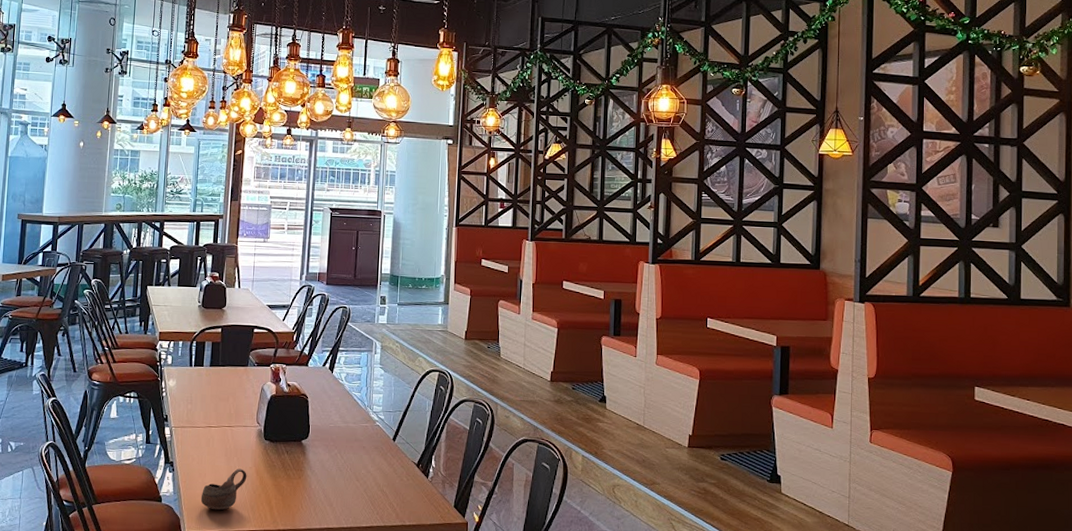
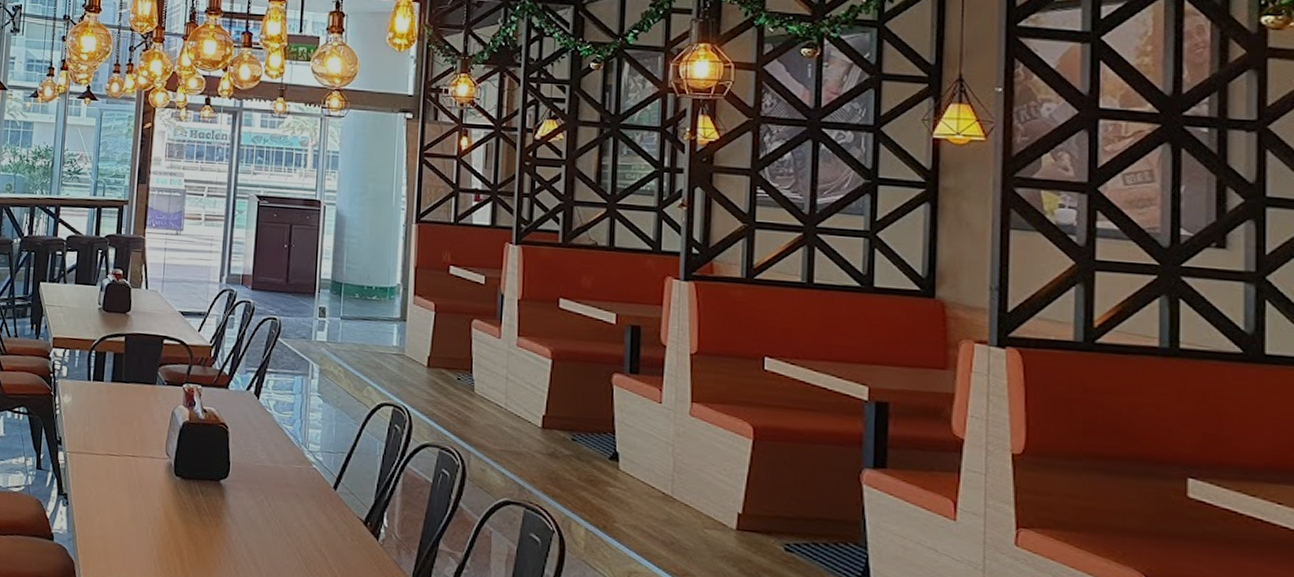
cup: present [200,468,247,511] -> none [98,508,154,557]

